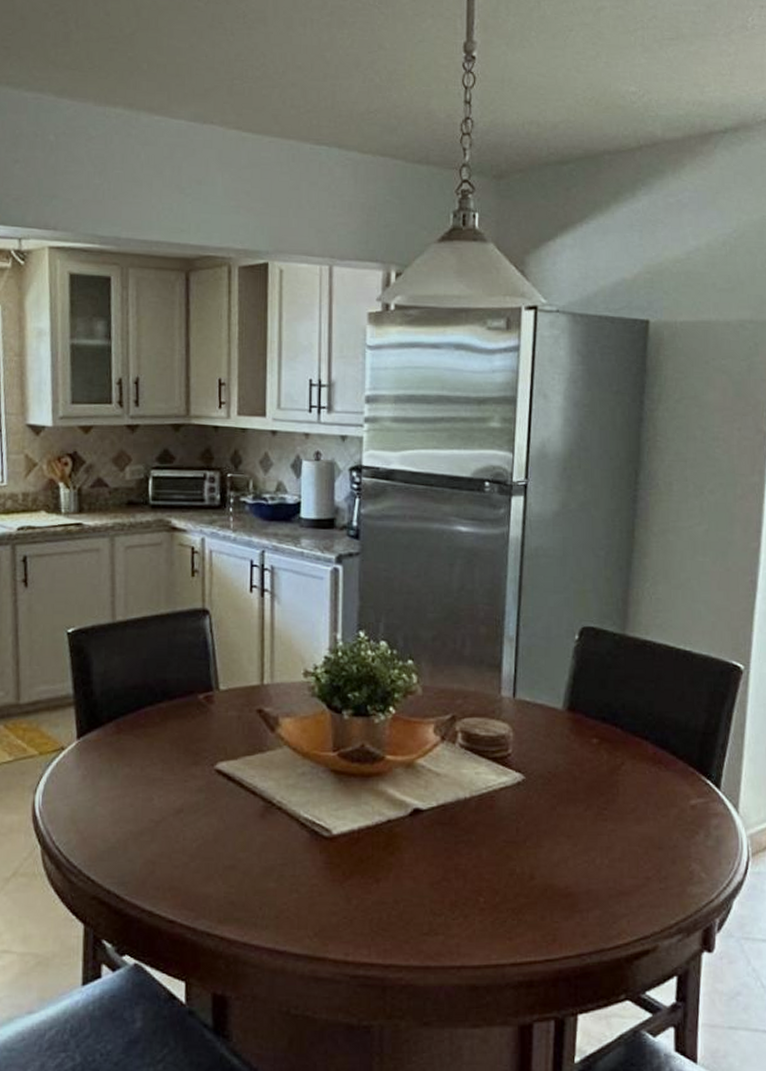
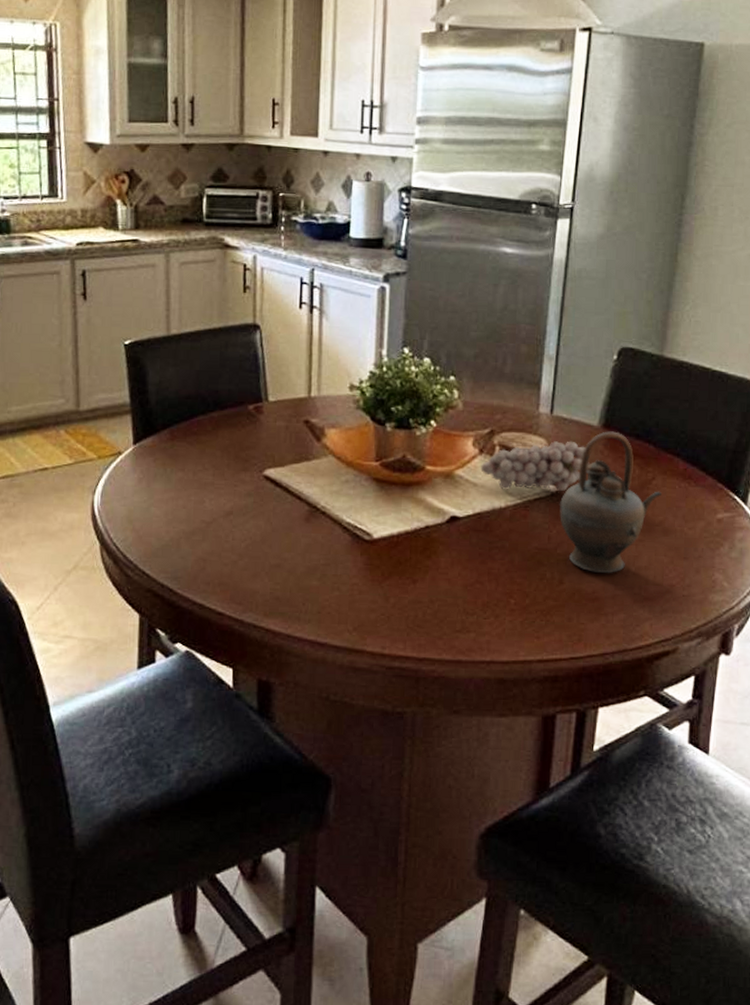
fruit: none [443,725,556,779] -> present [480,441,589,491]
teapot: none [527,714,633,866] -> present [560,431,663,573]

